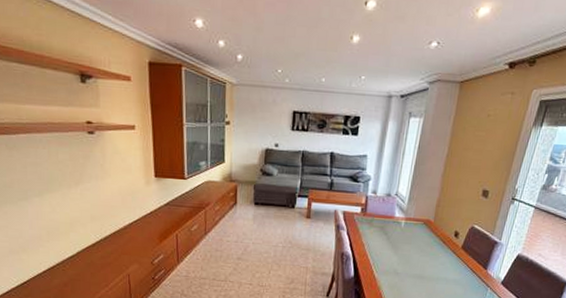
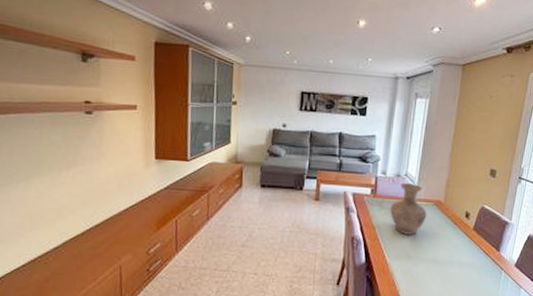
vase: none [379,203,416,252] -> present [390,183,427,235]

